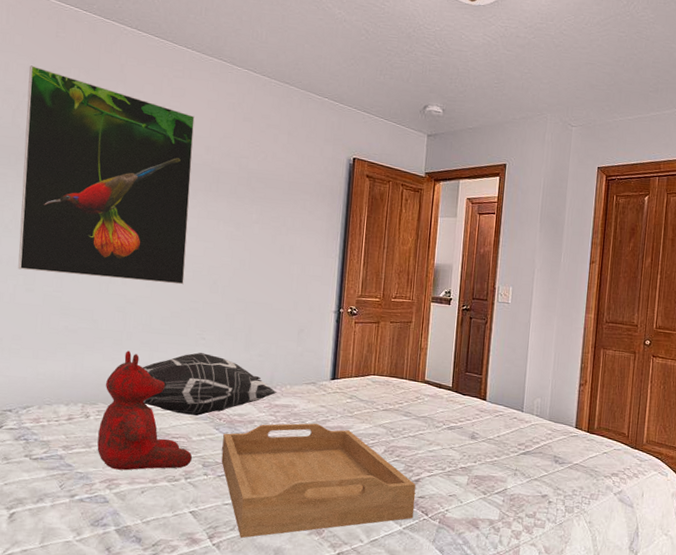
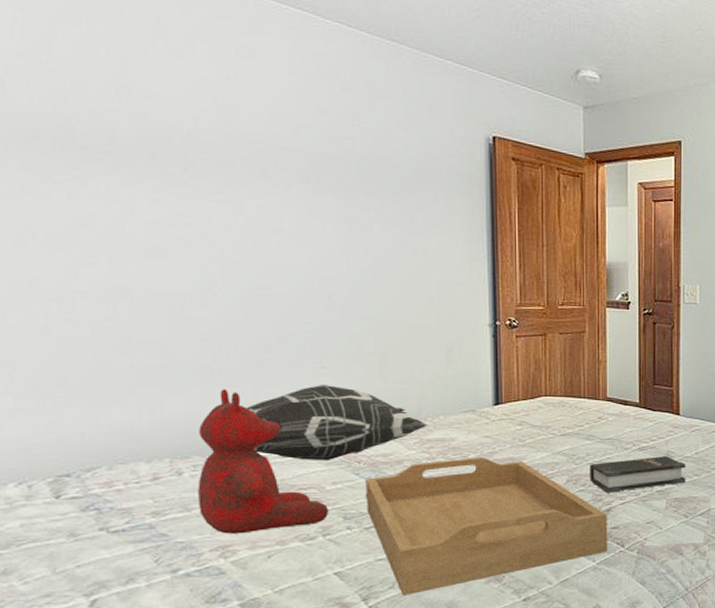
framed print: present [18,65,195,285] -> none [16,14,288,303]
hardback book: none [404,436,489,466] -> present [590,456,686,493]

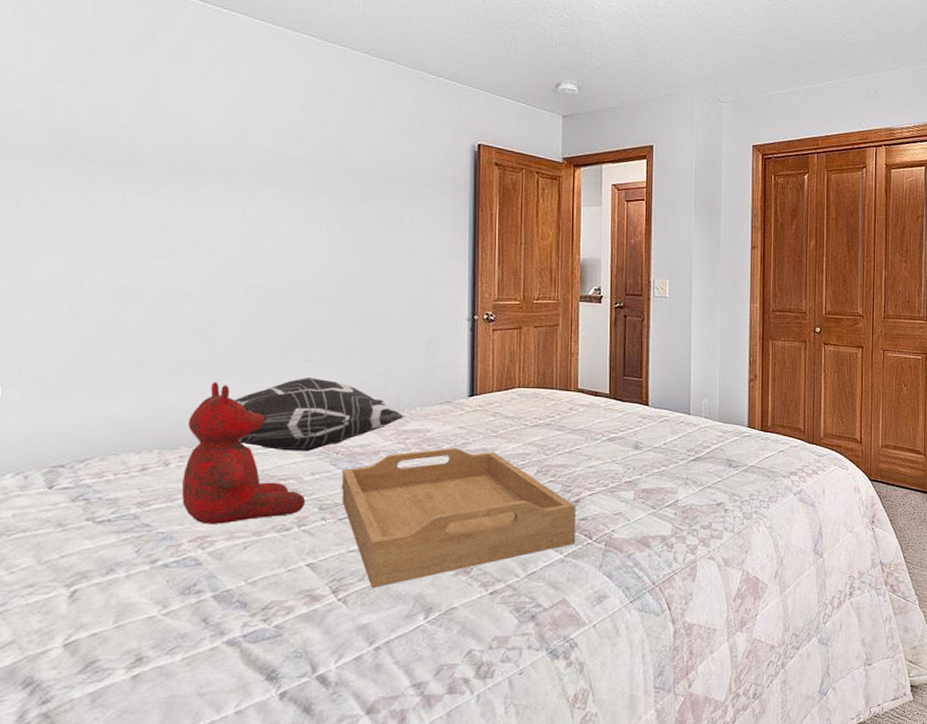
hardback book: present [590,456,686,493] -> none [559,447,655,484]

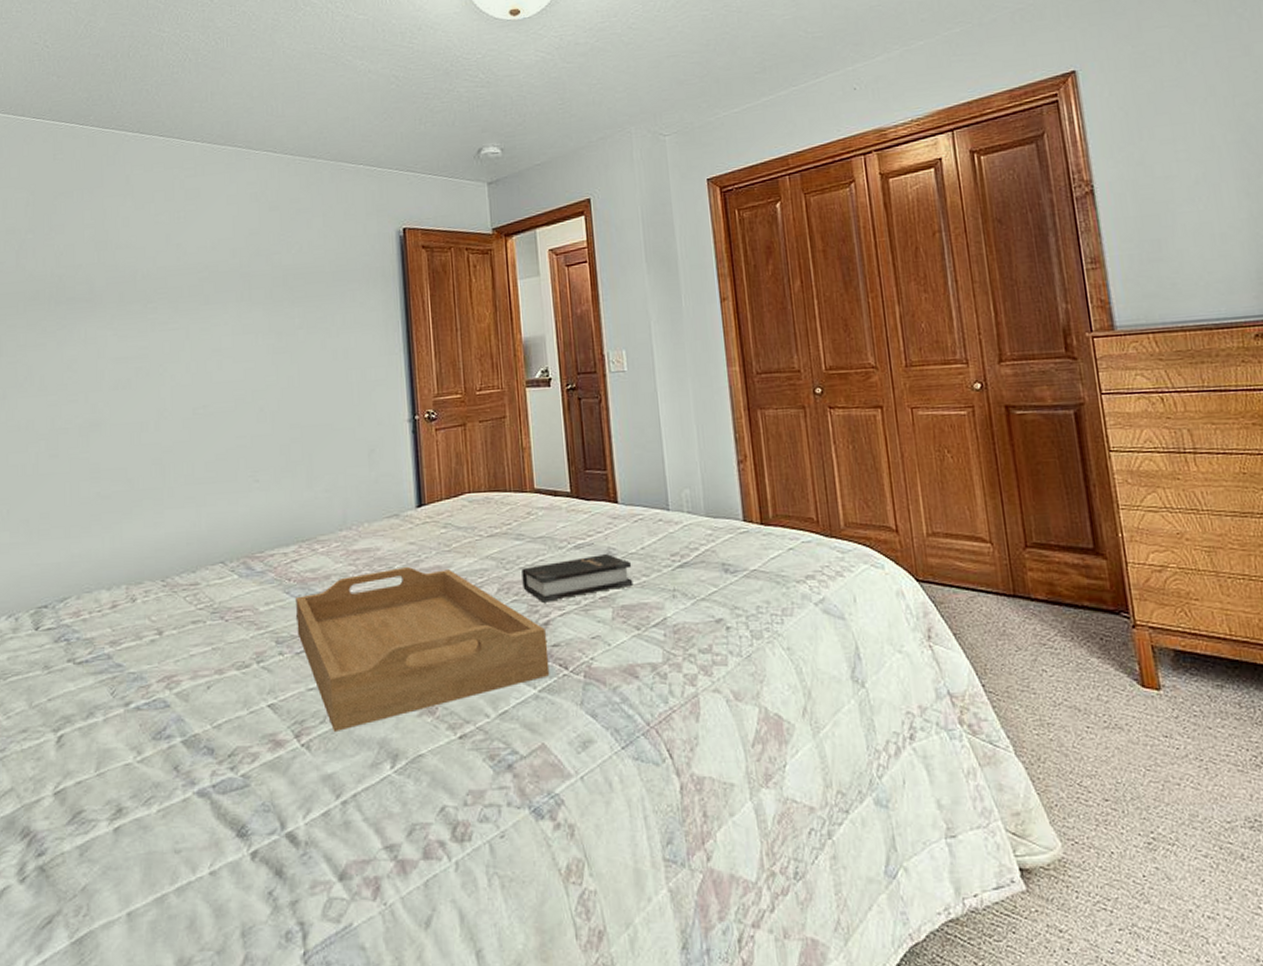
teddy bear: present [182,382,305,524] -> none [148,511,262,663]
decorative pillow: present [234,378,406,451] -> none [190,499,354,580]
hardback book: none [559,447,655,484] -> present [521,554,634,603]

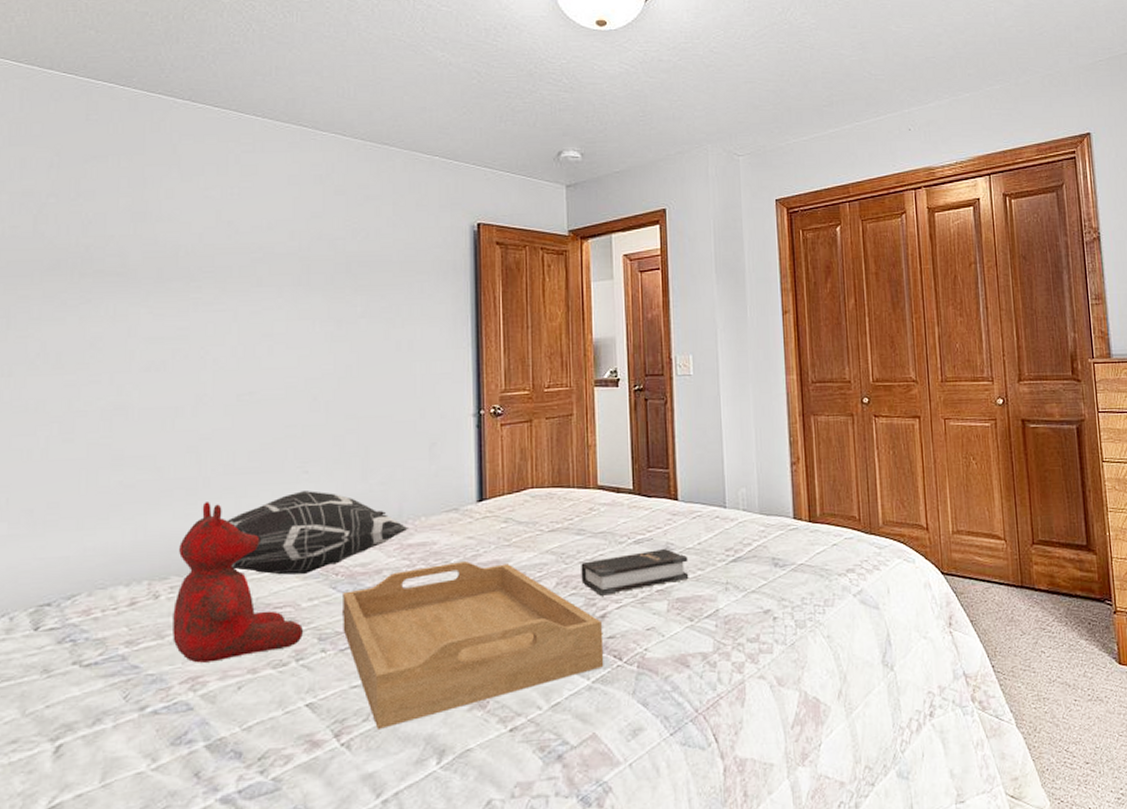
teddy bear: none [148,511,262,663] -> present [173,502,303,663]
decorative pillow: none [190,499,354,580] -> present [227,491,410,575]

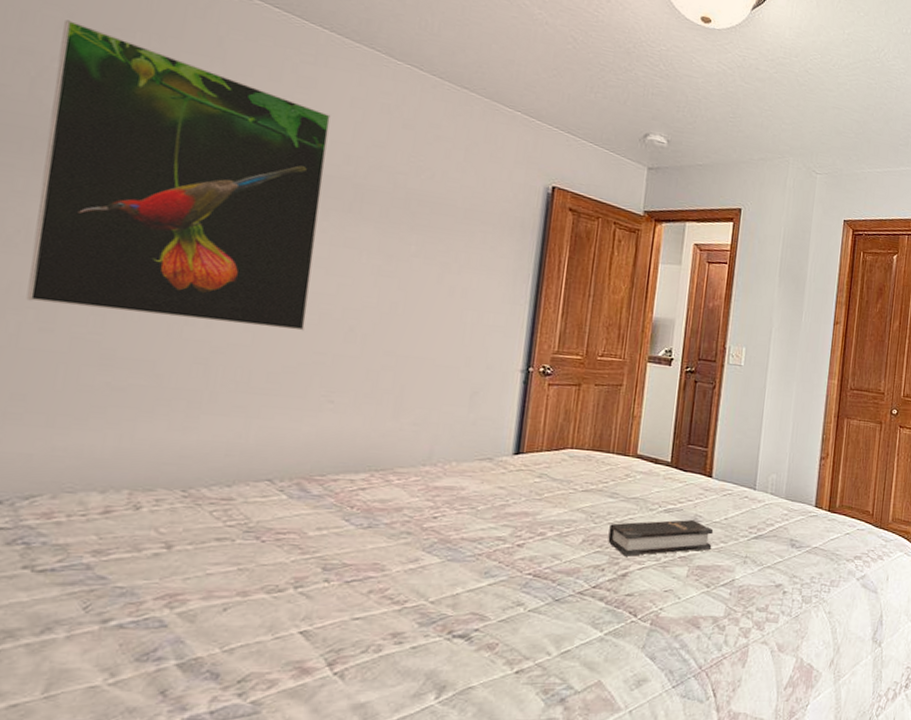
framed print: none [50,158,275,416] -> present [26,19,331,331]
teddy bear: present [173,502,303,663] -> none [152,417,307,581]
decorative pillow: present [227,491,410,575] -> none [231,420,438,503]
serving tray: present [343,560,604,729] -> none [351,508,622,661]

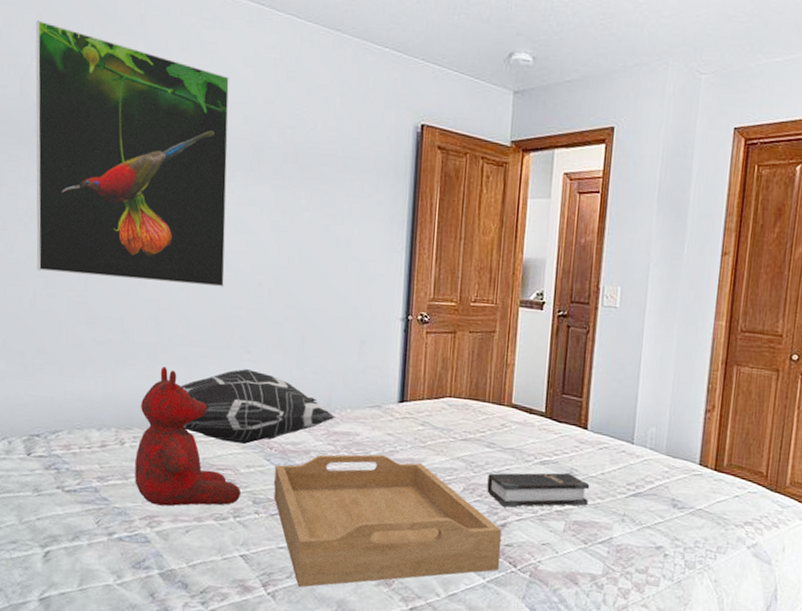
teddy bear: none [152,417,307,581] -> present [135,367,240,507]
decorative pillow: none [231,420,438,503] -> present [180,369,336,444]
serving tray: none [351,508,622,661] -> present [274,454,501,587]

